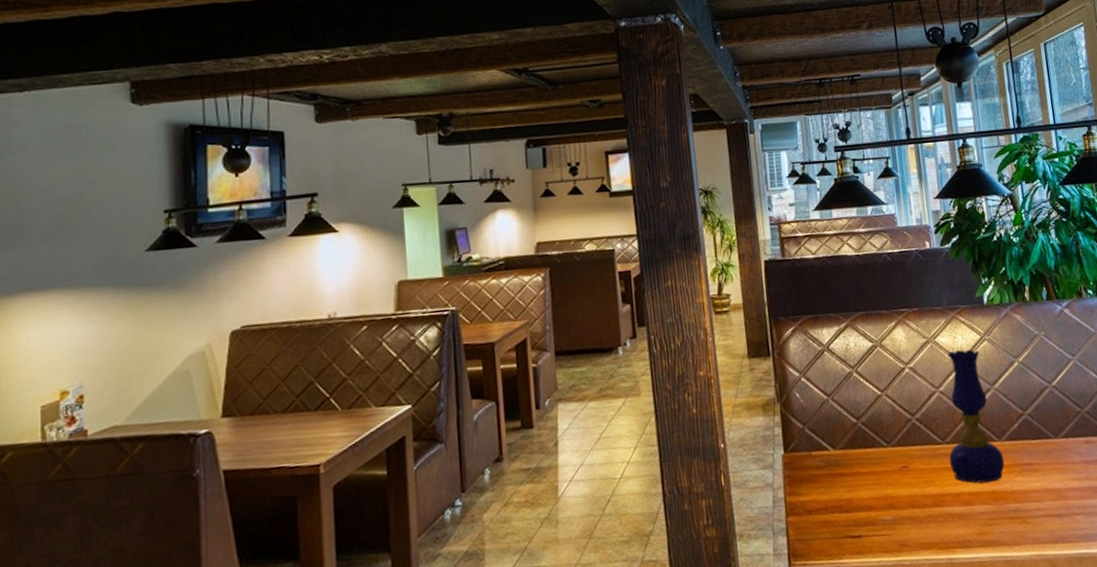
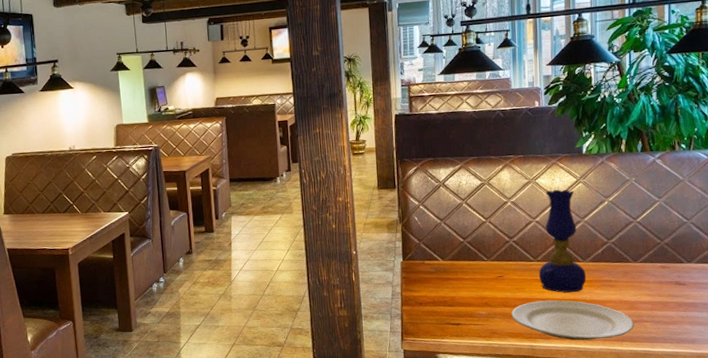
plate: none [921,493,1065,547] -> present [511,300,634,341]

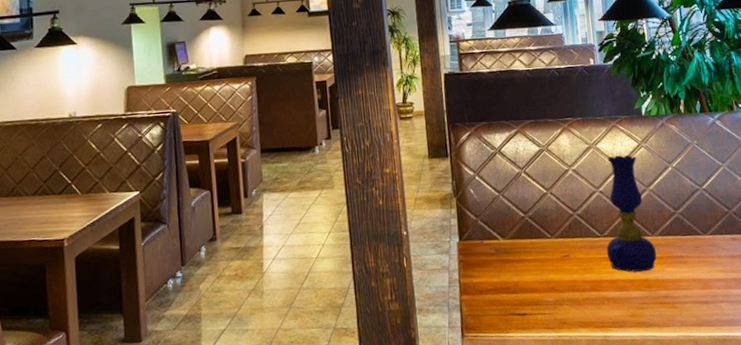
plate: present [511,300,634,341] -> none [580,281,710,328]

